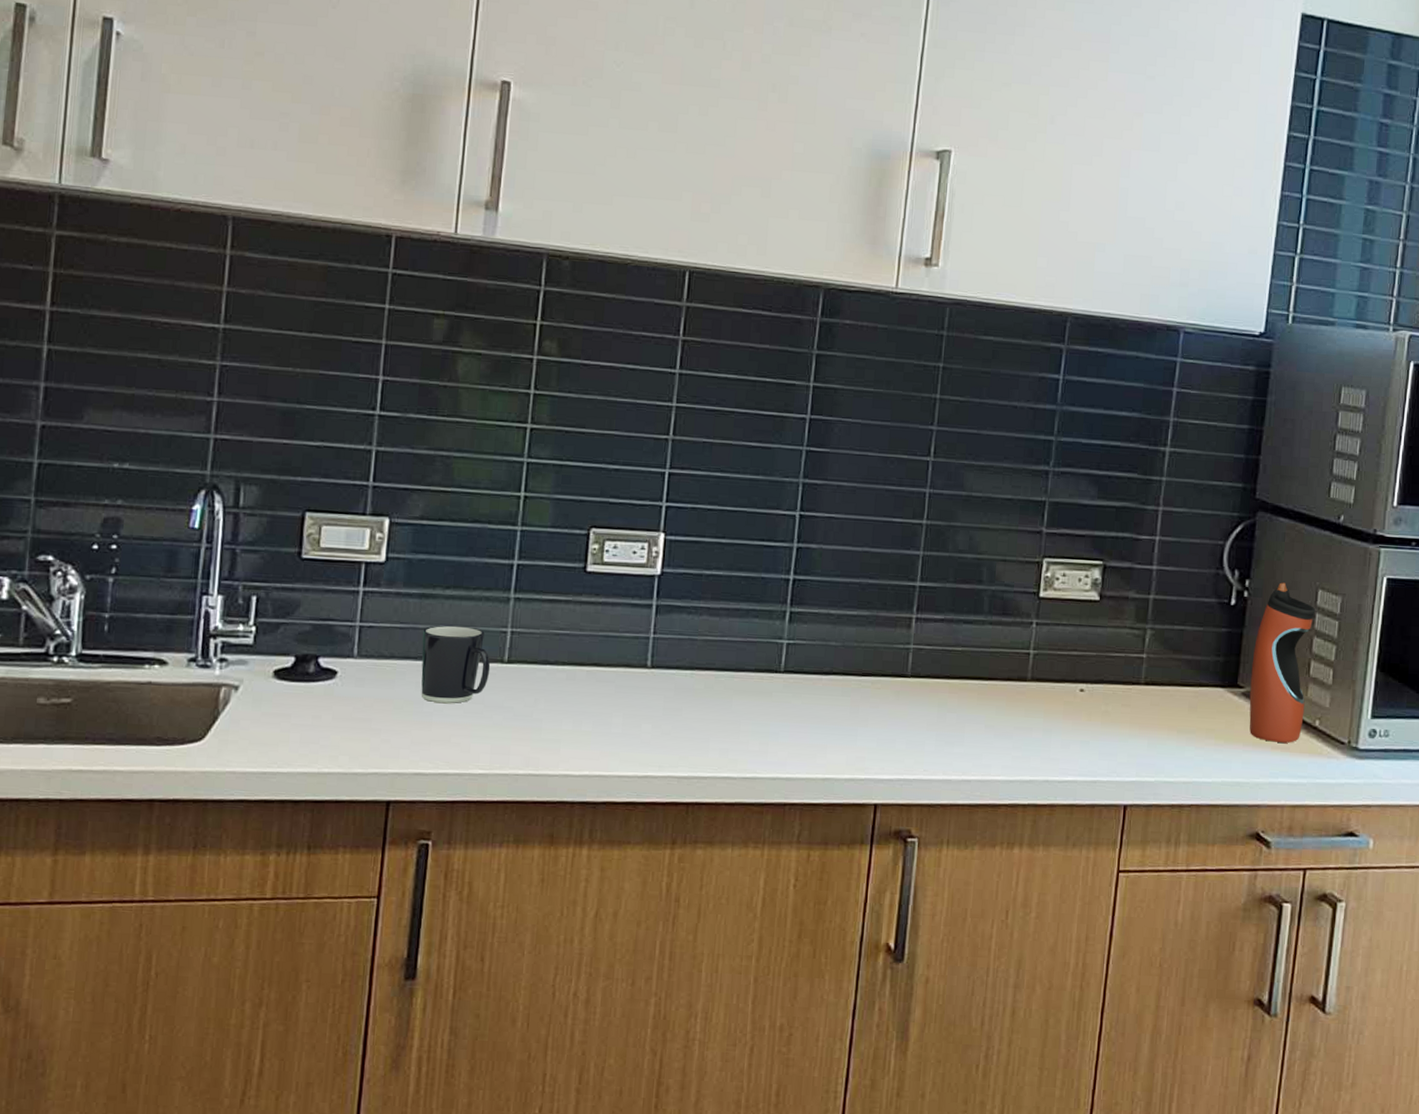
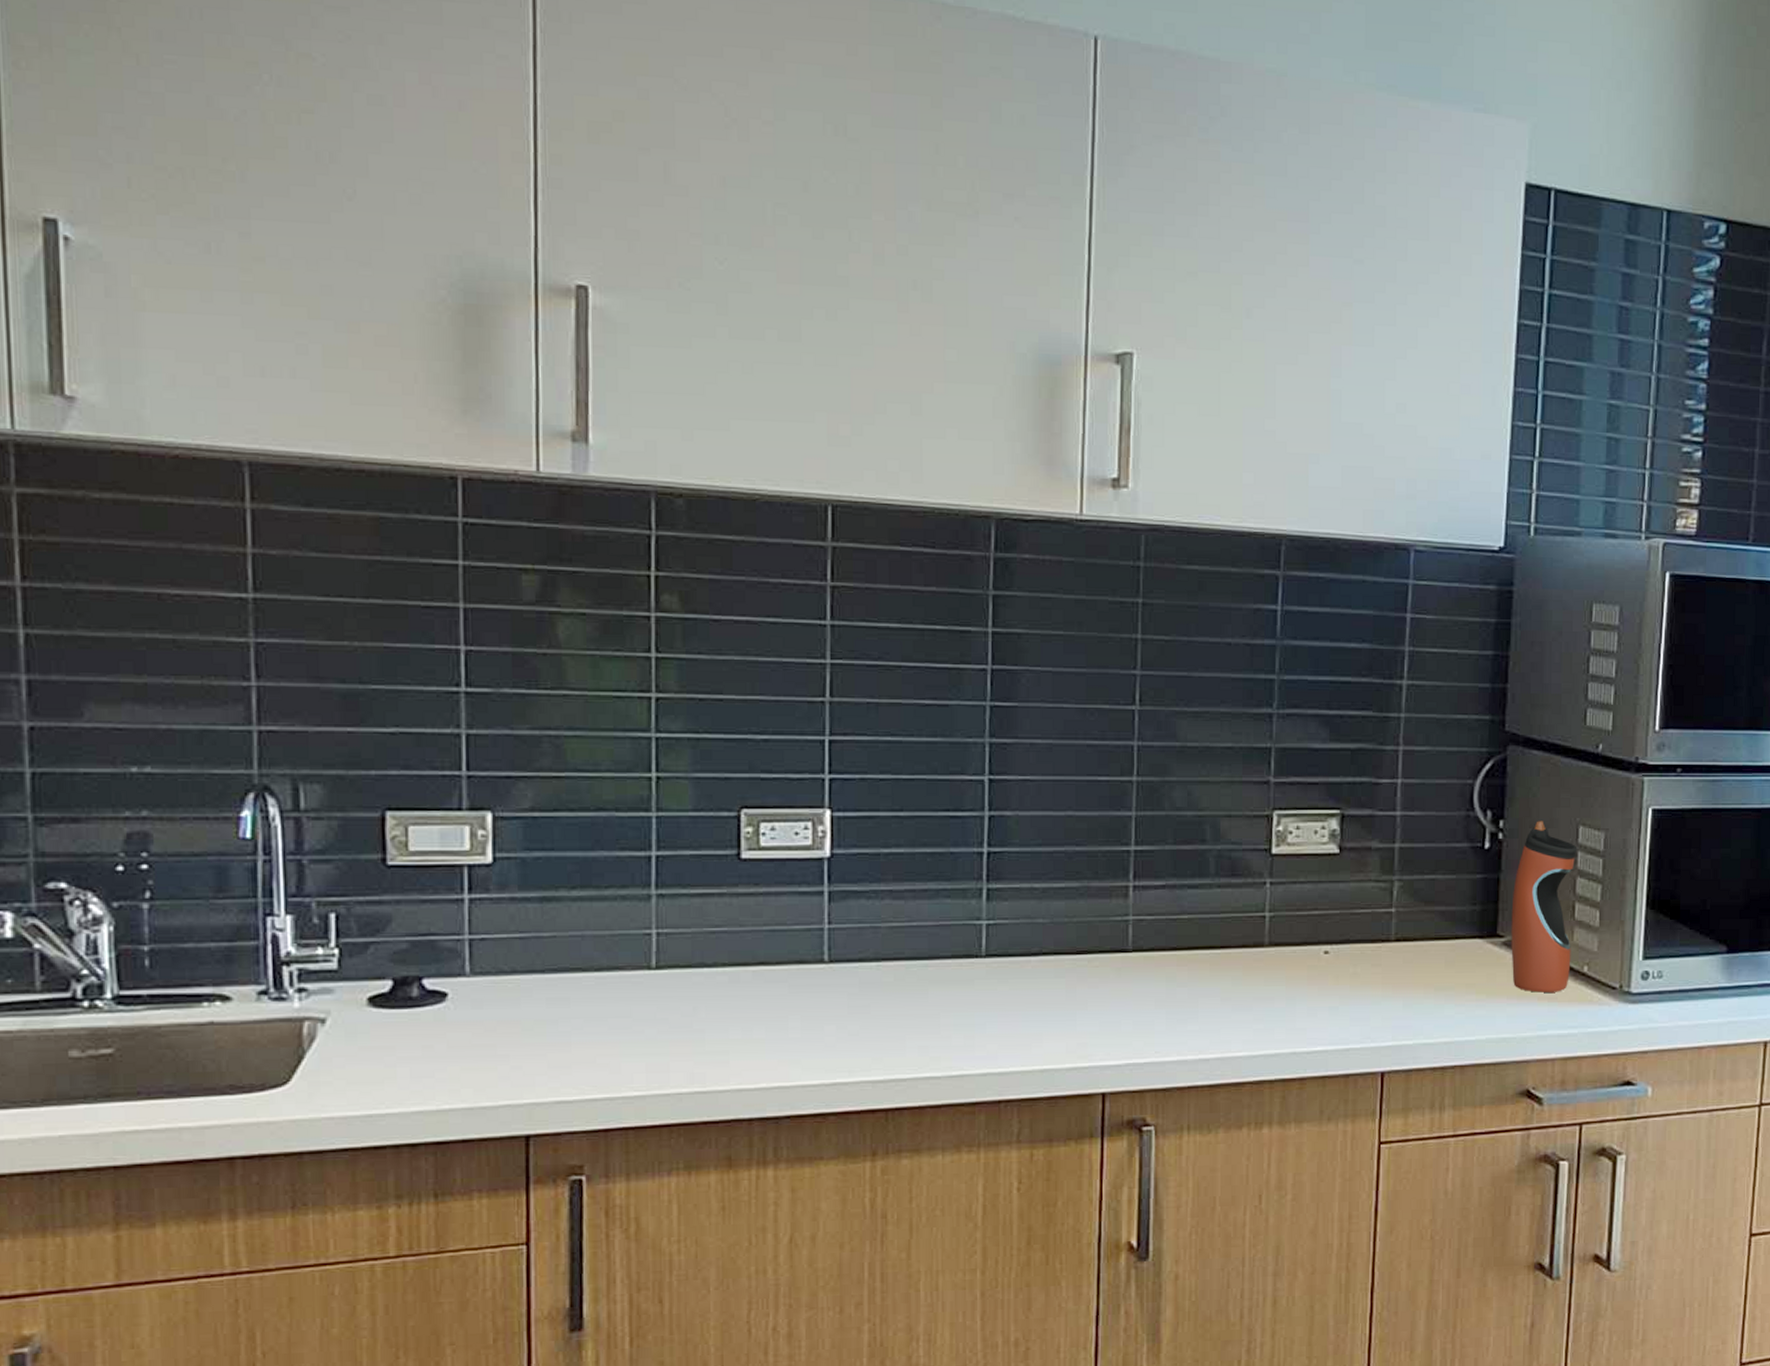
mug: present [421,625,491,704] -> none [547,931,636,1021]

